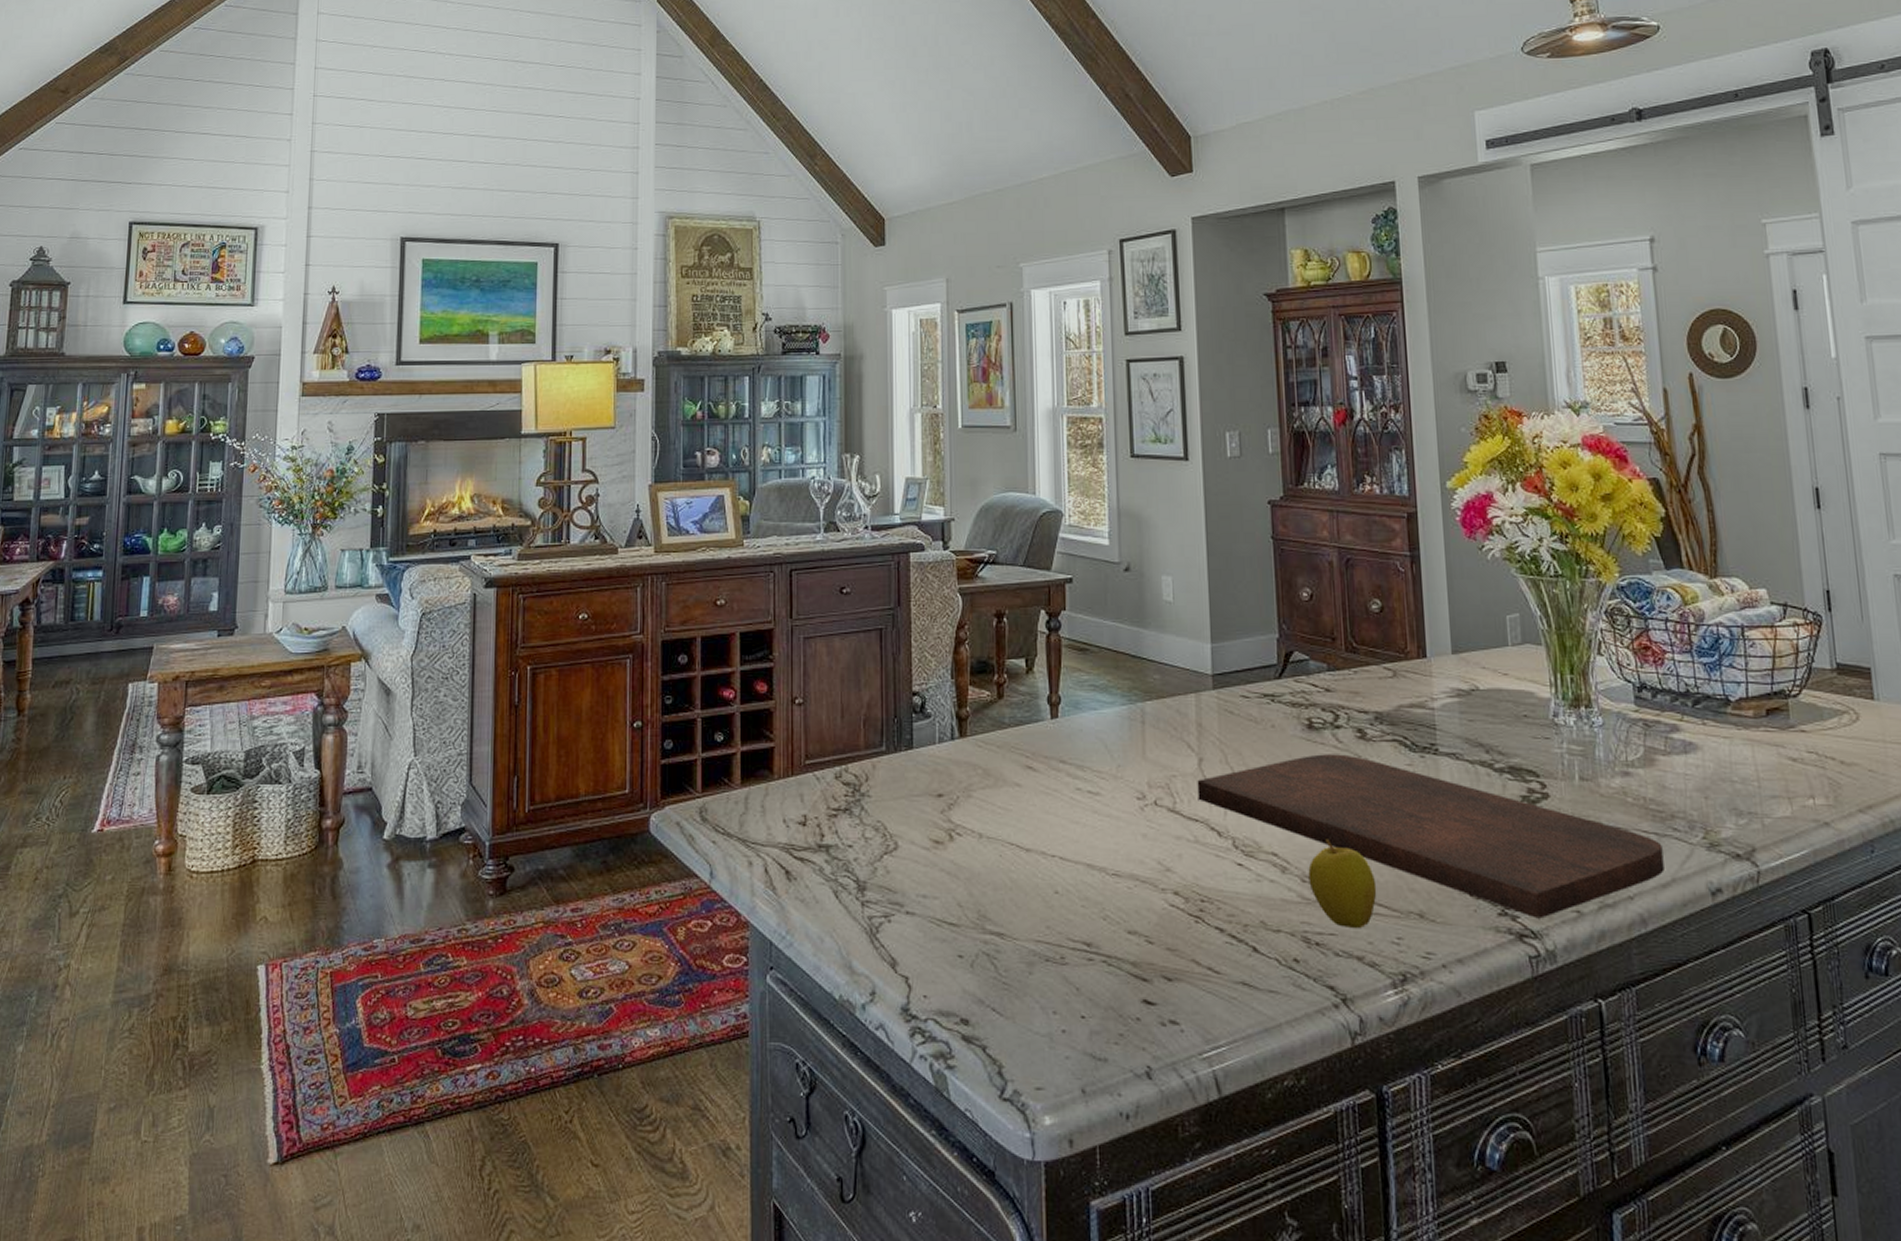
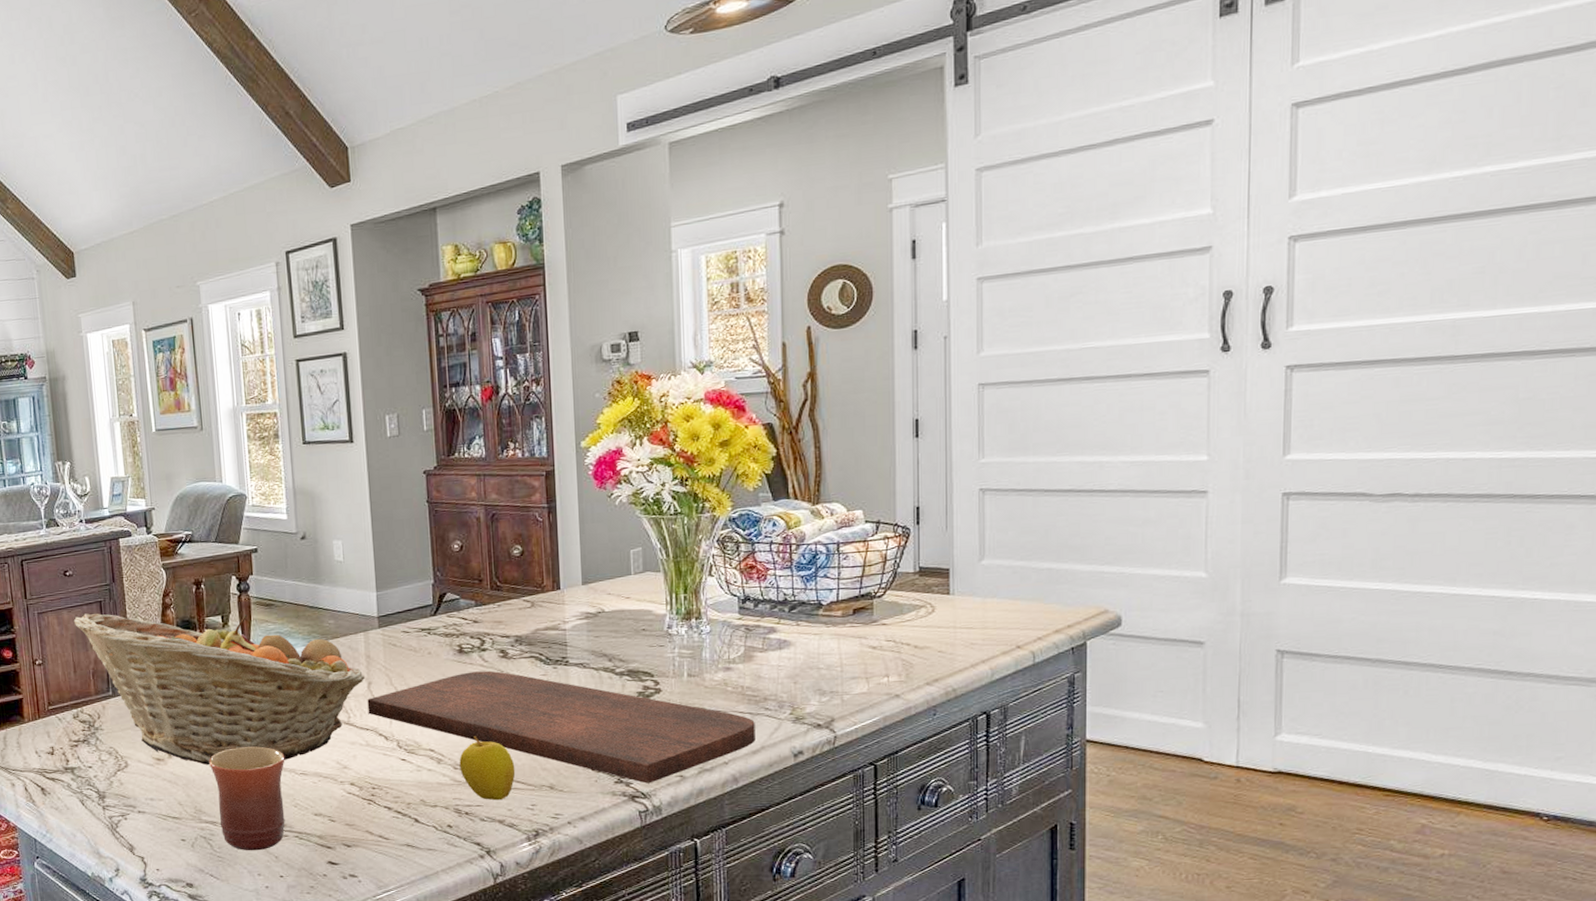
fruit basket: none [846,643,1196,854] -> present [73,613,366,765]
mug: none [1000,833,1094,978] -> present [209,746,285,851]

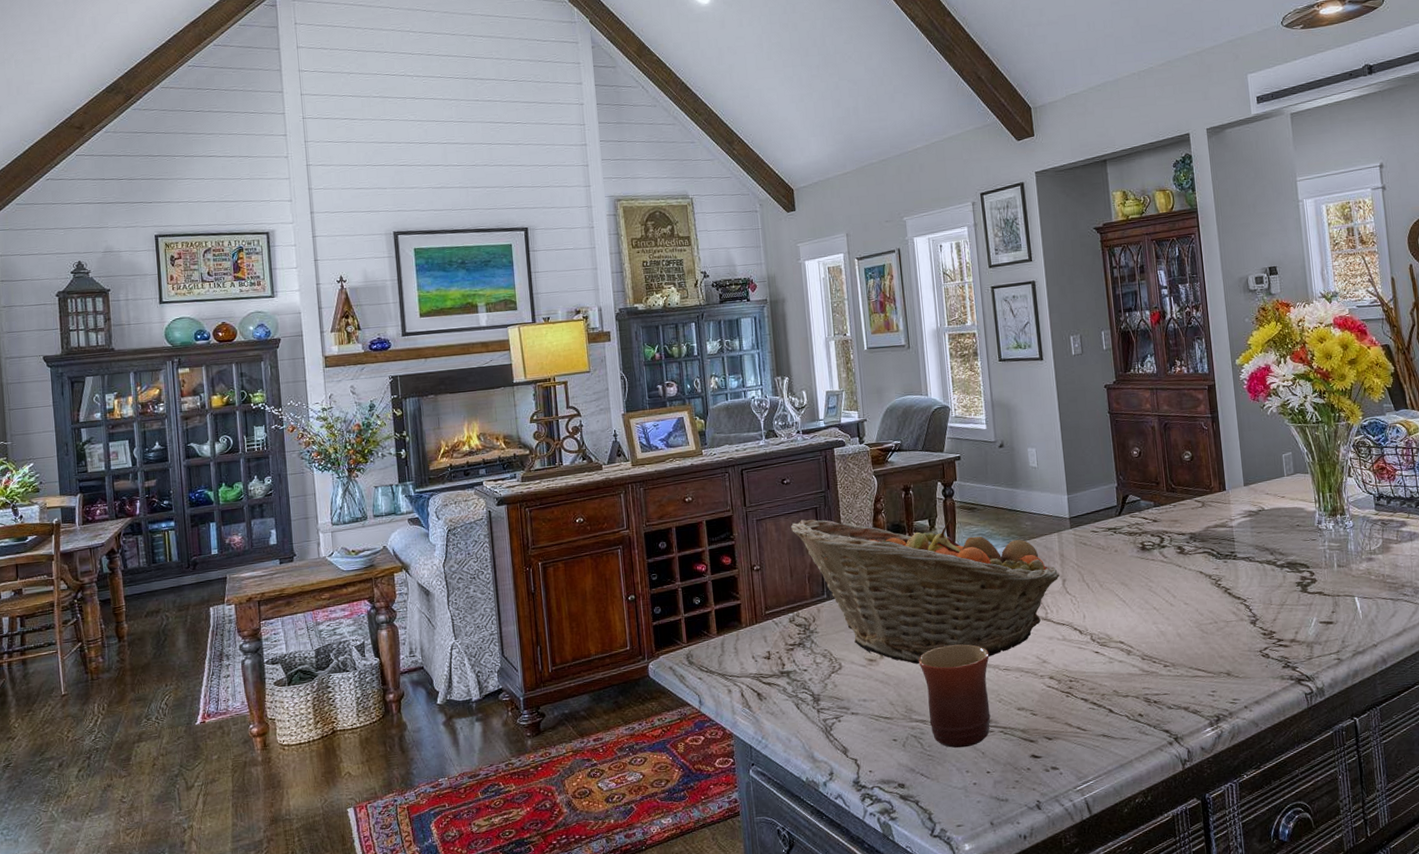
cutting board: present [367,670,755,784] -> none [1062,566,1398,667]
apple: present [459,736,516,801] -> none [1146,627,1197,689]

